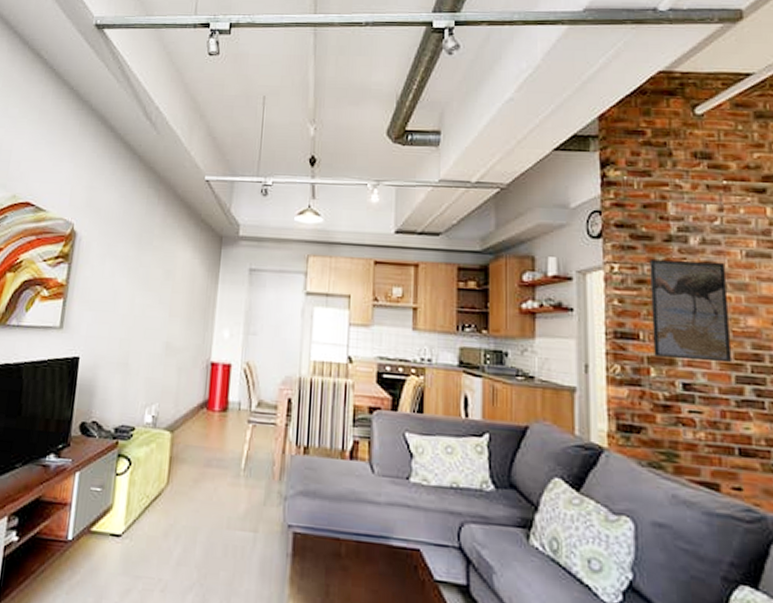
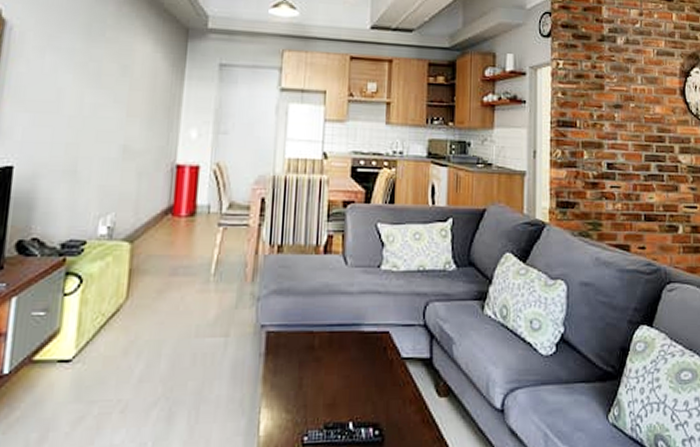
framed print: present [649,259,731,363] -> none [587,57,642,145]

